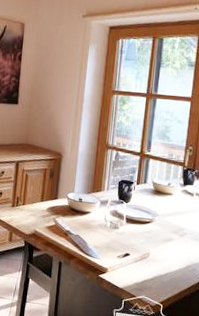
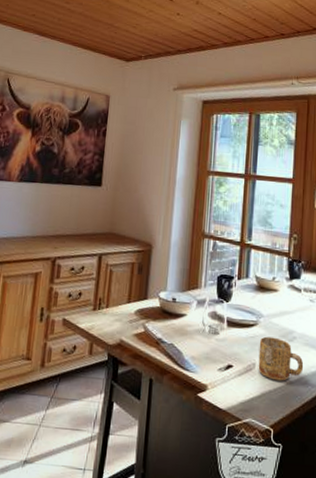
mug: none [151,232,192,268] -> present [258,336,304,381]

